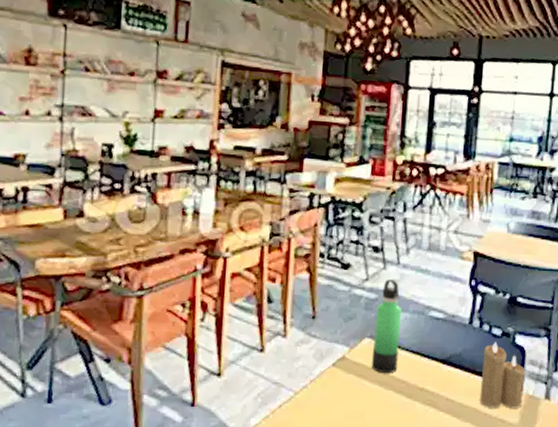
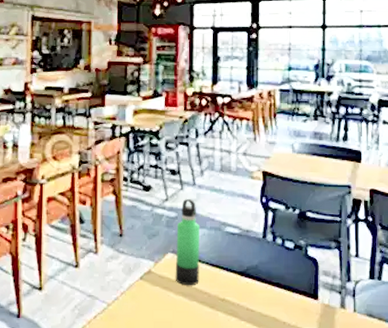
candle: present [479,342,526,409] -> none [278,255,320,318]

